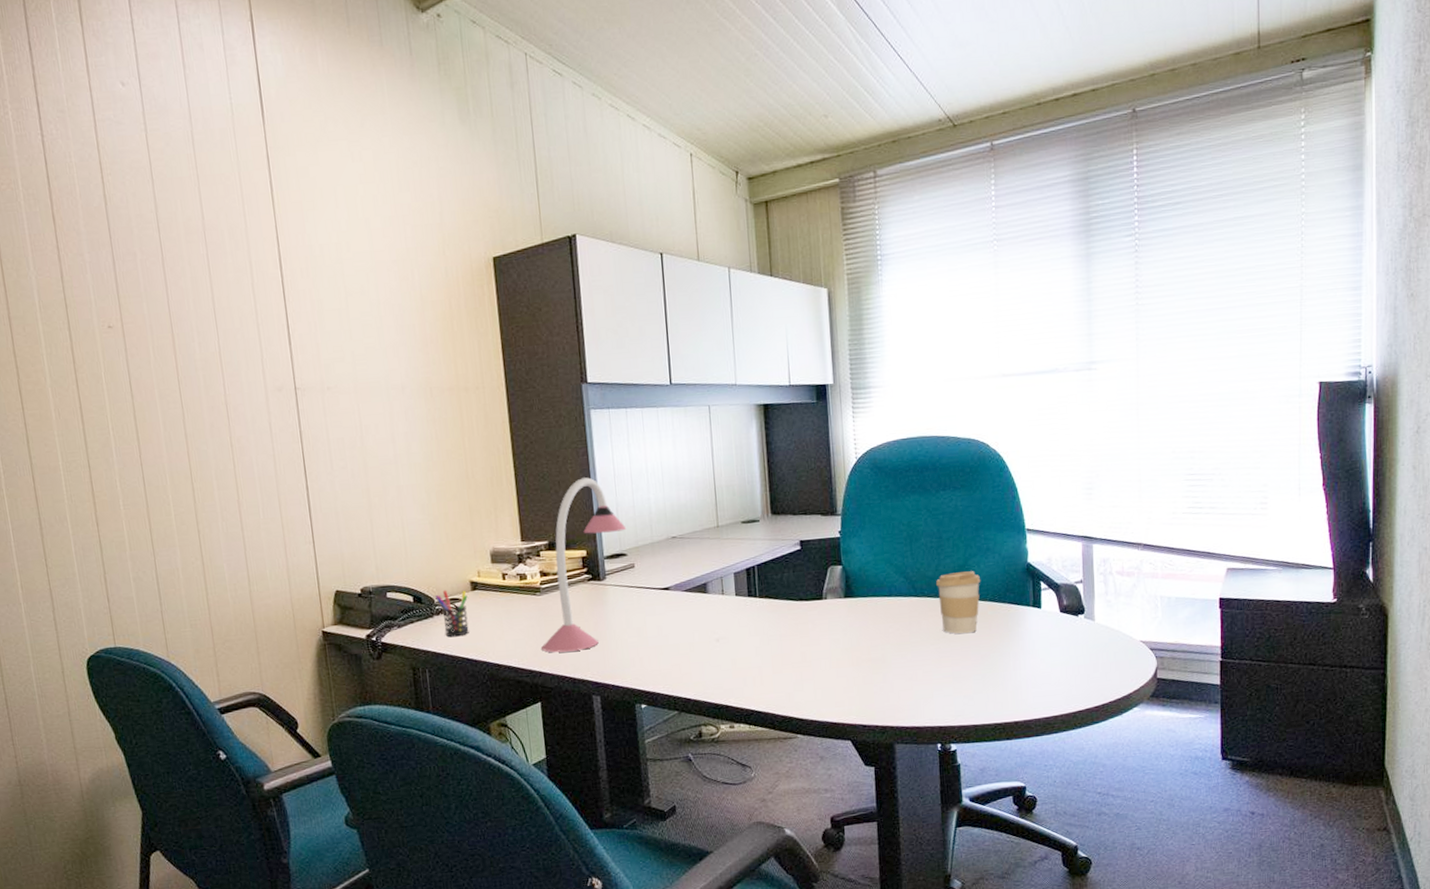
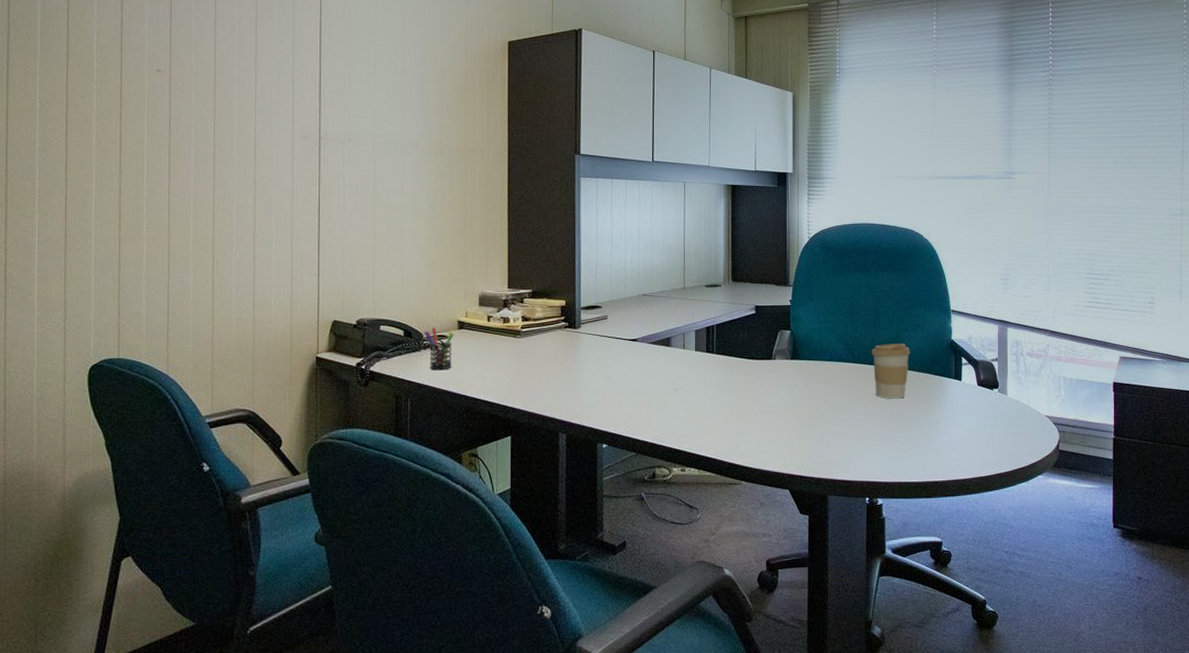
desk lamp: present [541,477,627,653] -> none [517,236,603,391]

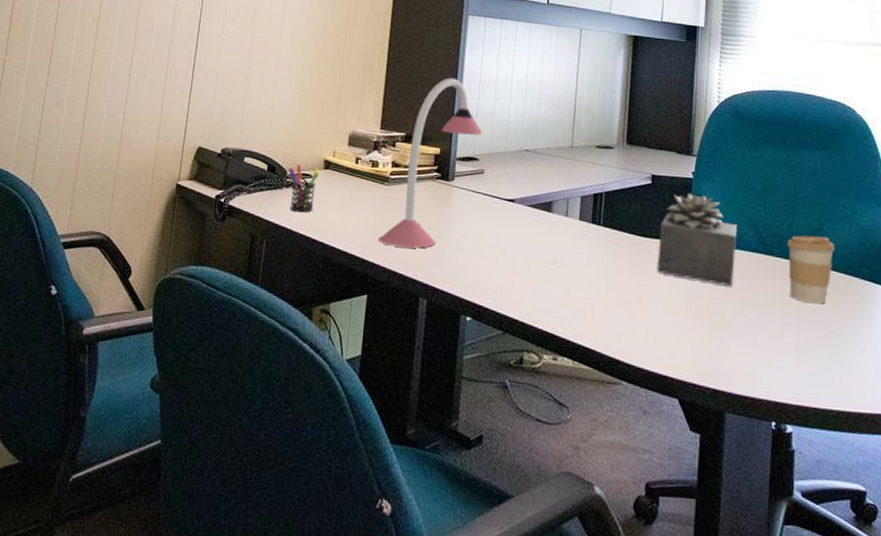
desk lamp: none [517,236,603,391] -> present [379,78,483,249]
succulent plant: none [764,318,831,393] -> present [657,193,738,287]

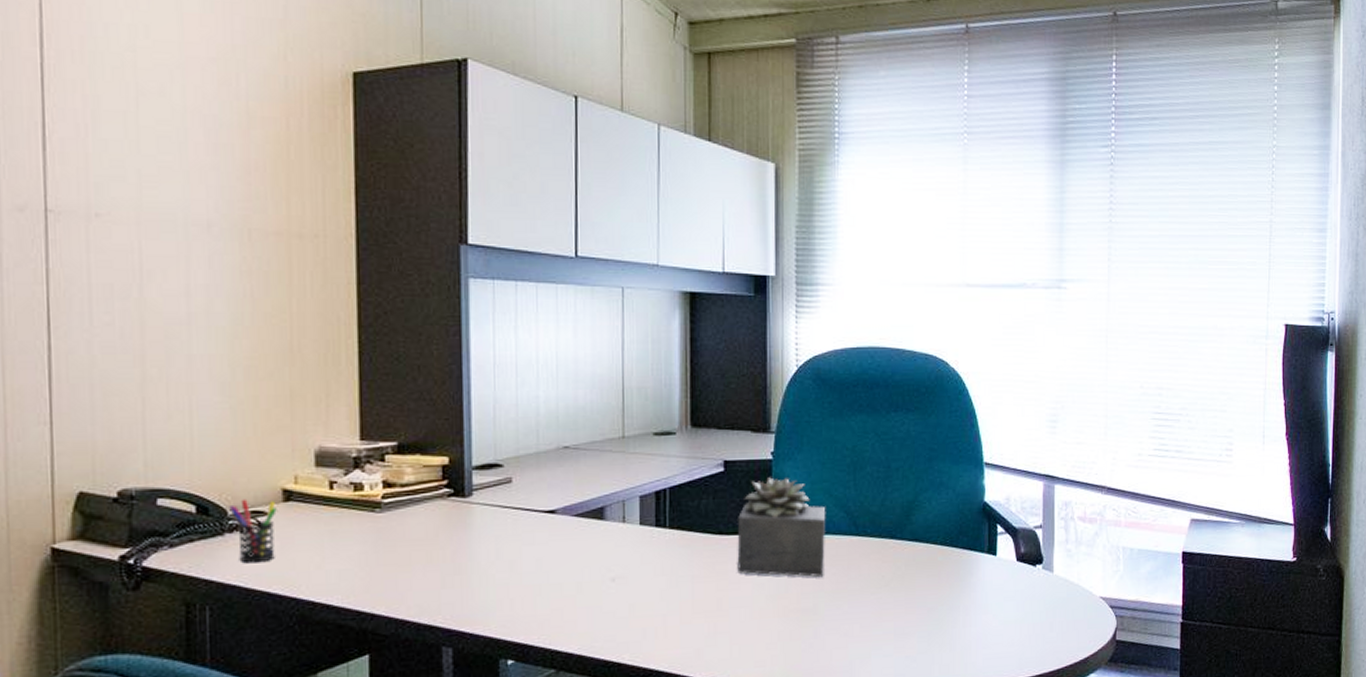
desk lamp: present [379,78,483,249] -> none [377,364,505,589]
coffee cup: present [787,235,835,304] -> none [881,508,932,583]

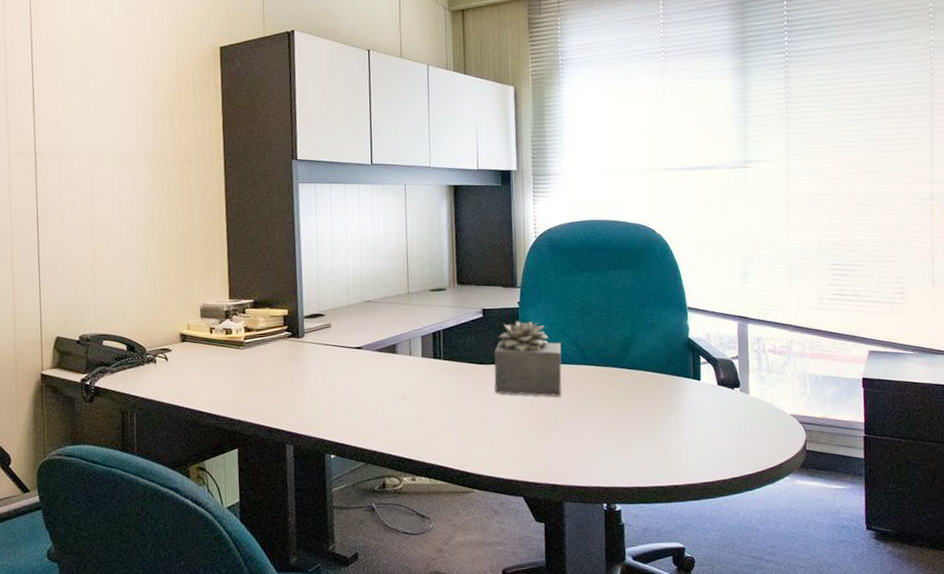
pen holder: present [229,498,277,564] -> none [147,340,177,385]

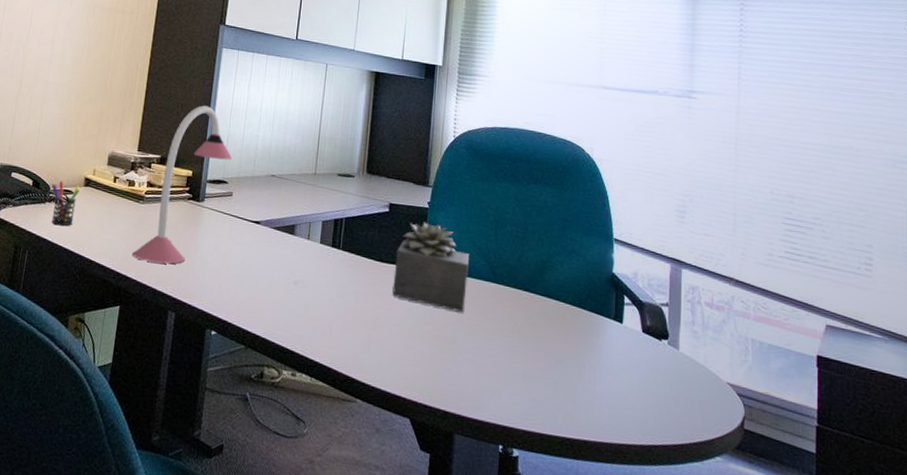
pen holder: none [147,340,177,385] -> present [51,180,80,226]
desk lamp: none [242,244,326,403] -> present [132,105,233,264]

